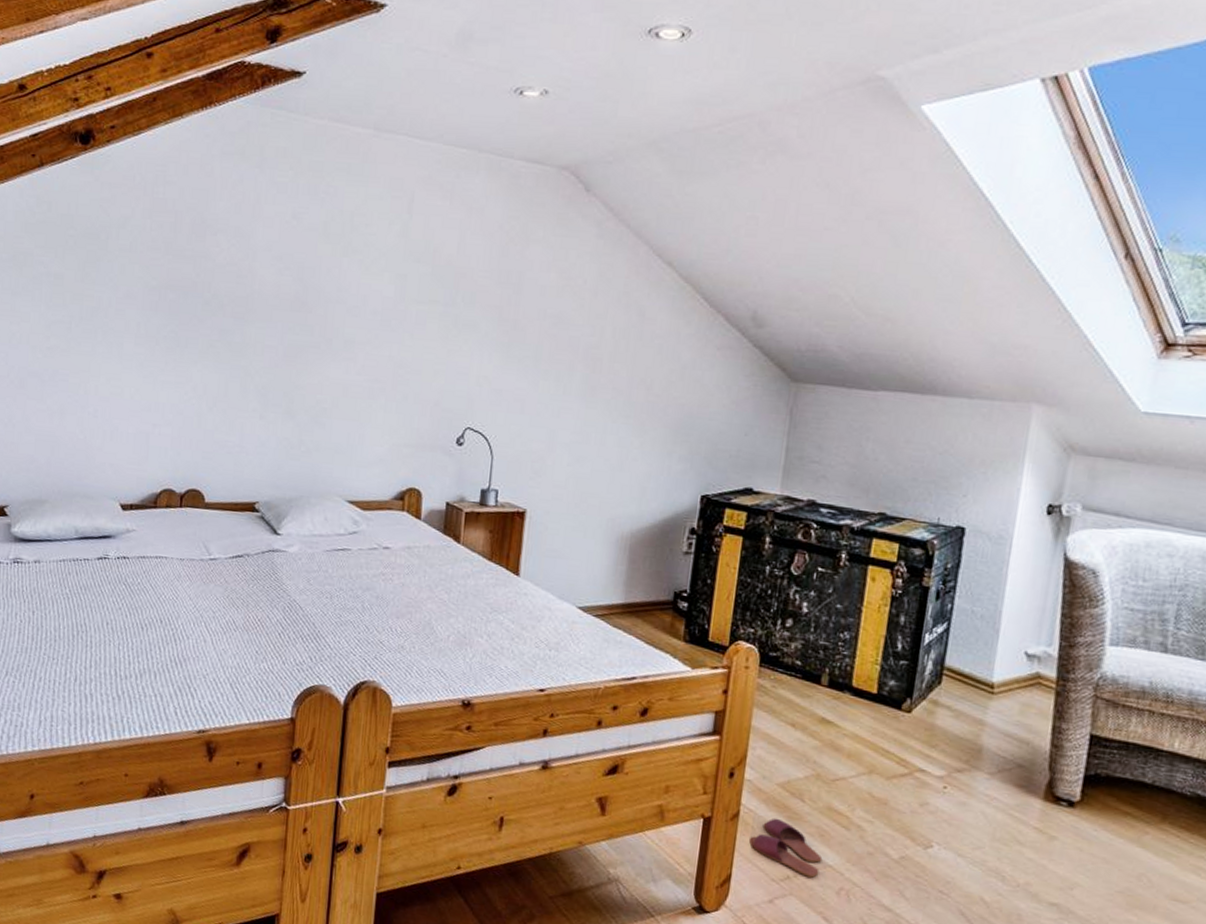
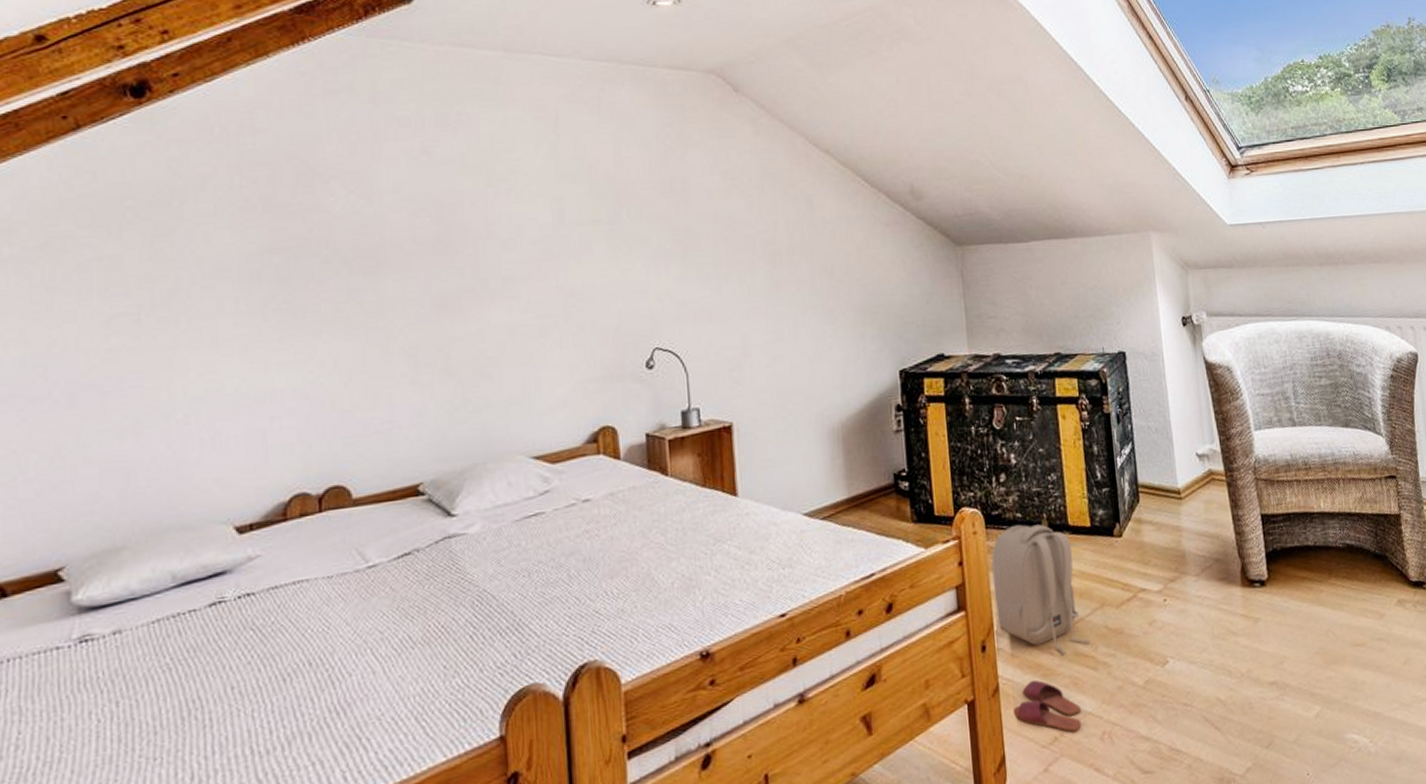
backpack: none [753,670,850,806] -> present [991,524,1091,655]

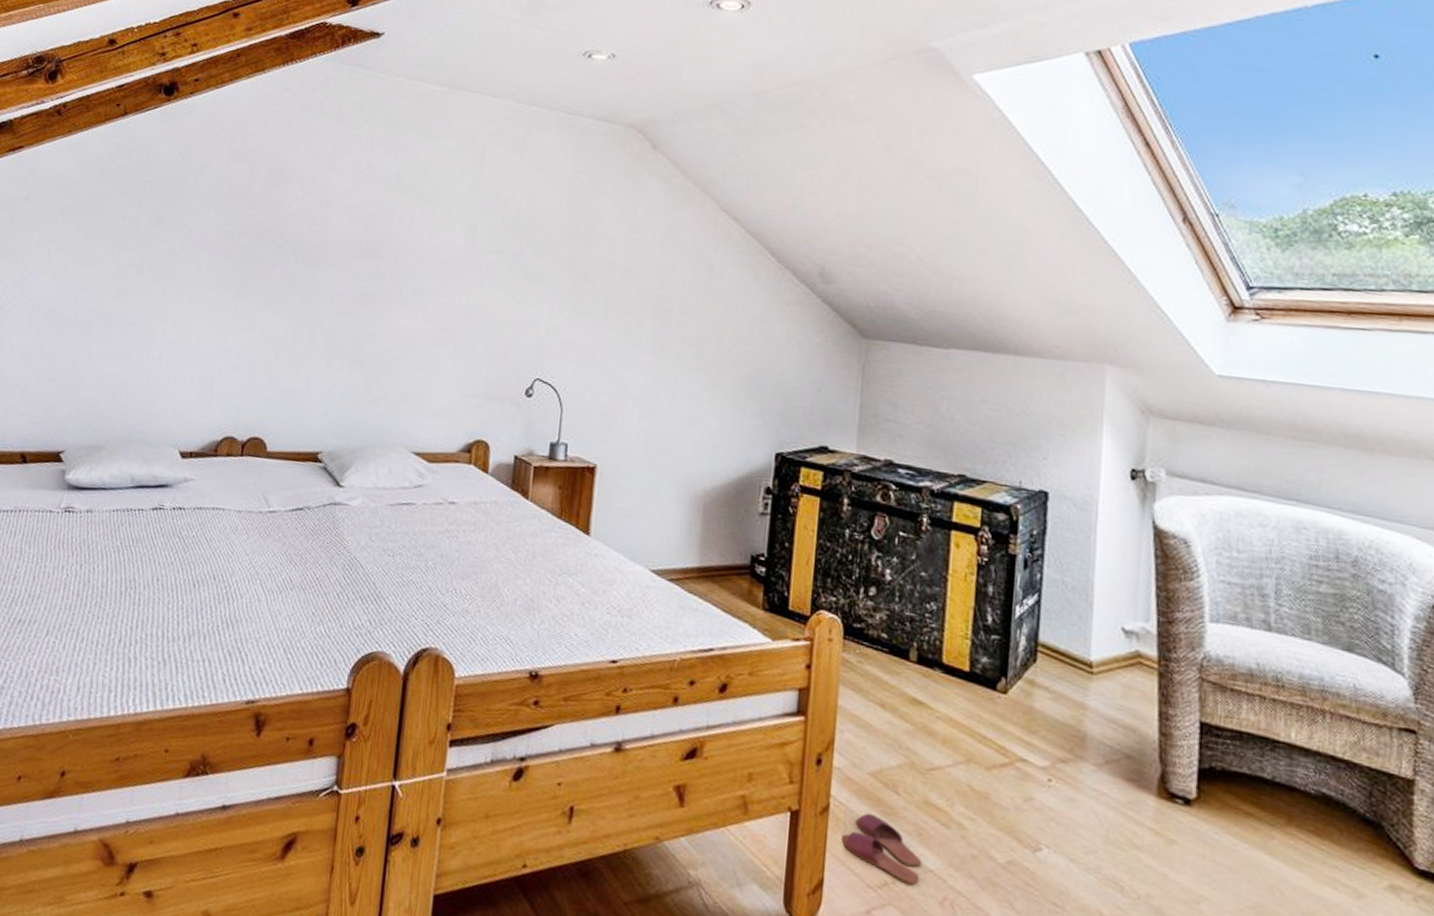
backpack: present [991,524,1091,655] -> none [840,644,947,799]

